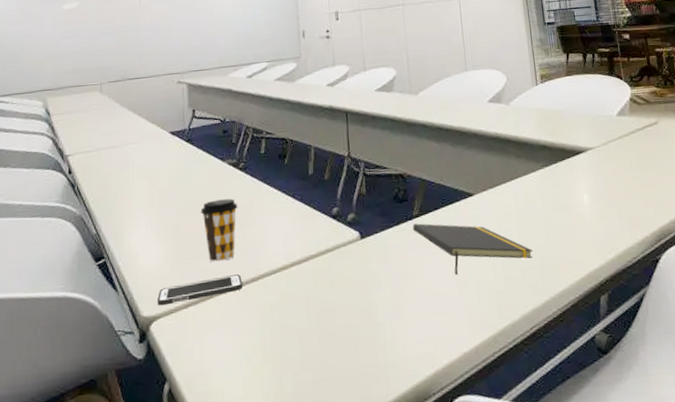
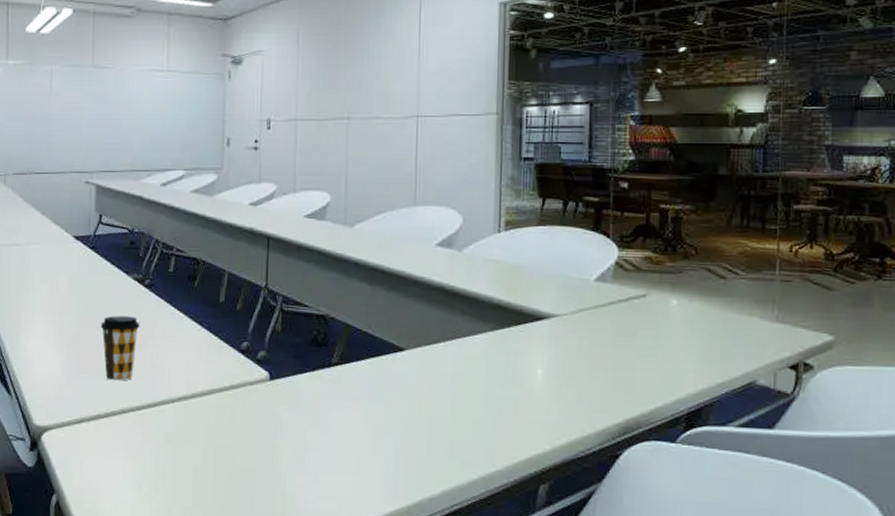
cell phone: present [157,274,242,306] -> none [50,397,138,418]
notepad: present [412,223,534,276] -> none [329,372,467,436]

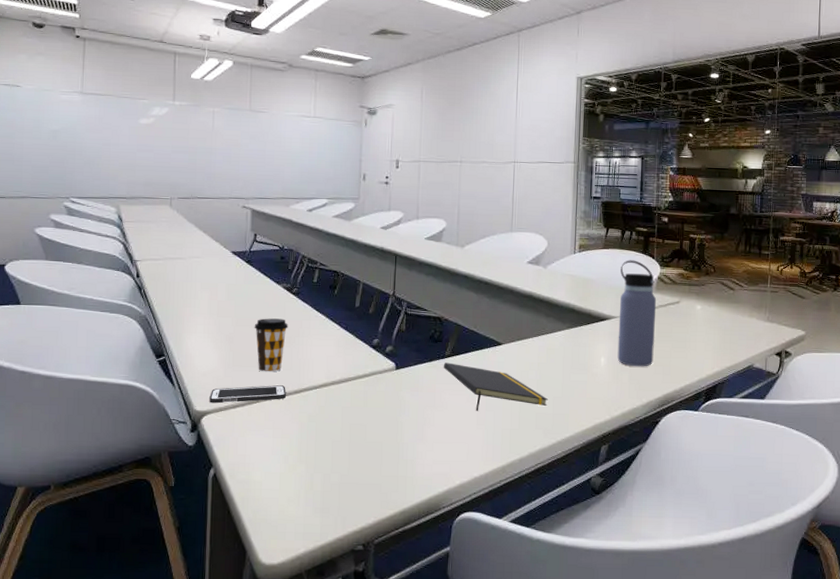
cell phone: none [50,397,138,418] -> present [209,385,286,404]
notepad: none [329,372,467,436] -> present [443,362,549,412]
water bottle: none [560,239,614,382] -> present [617,260,657,367]

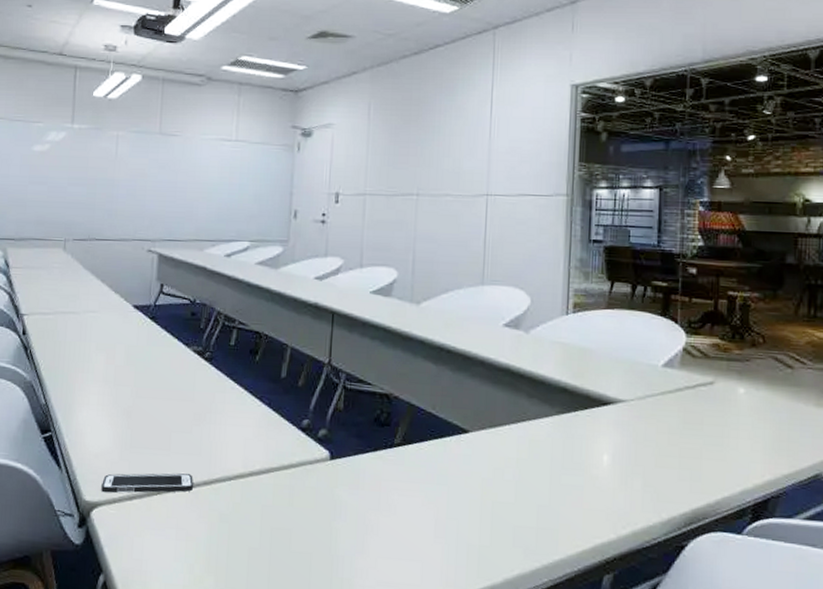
coffee cup: present [254,318,288,372] -> none [157,388,198,457]
notepad: present [443,362,549,412] -> none [391,453,531,520]
water bottle: present [617,260,657,367] -> none [626,324,681,470]

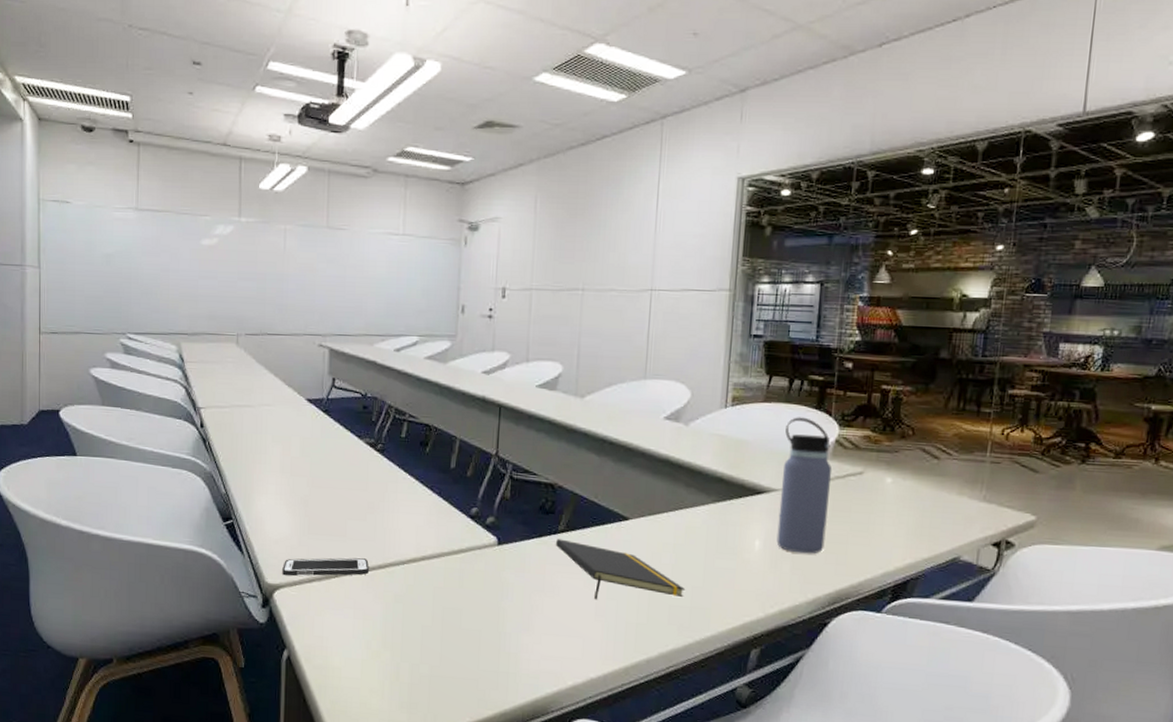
notepad: none [391,453,531,520] -> present [555,539,686,600]
water bottle: none [626,324,681,470] -> present [776,417,833,554]

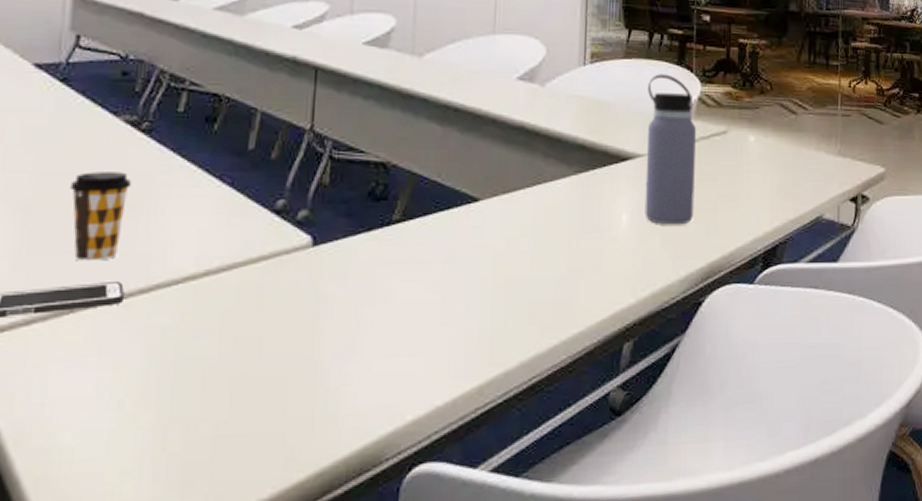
coffee cup: none [332,479,372,543] -> present [70,172,132,261]
notepad: present [555,539,686,600] -> none [388,231,548,305]

